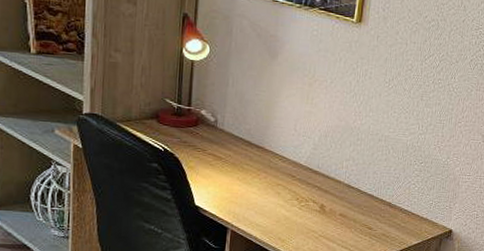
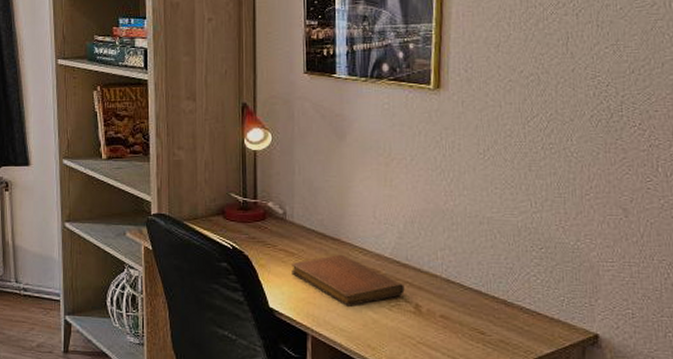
notebook: none [218,161,314,205] -> present [291,255,405,306]

